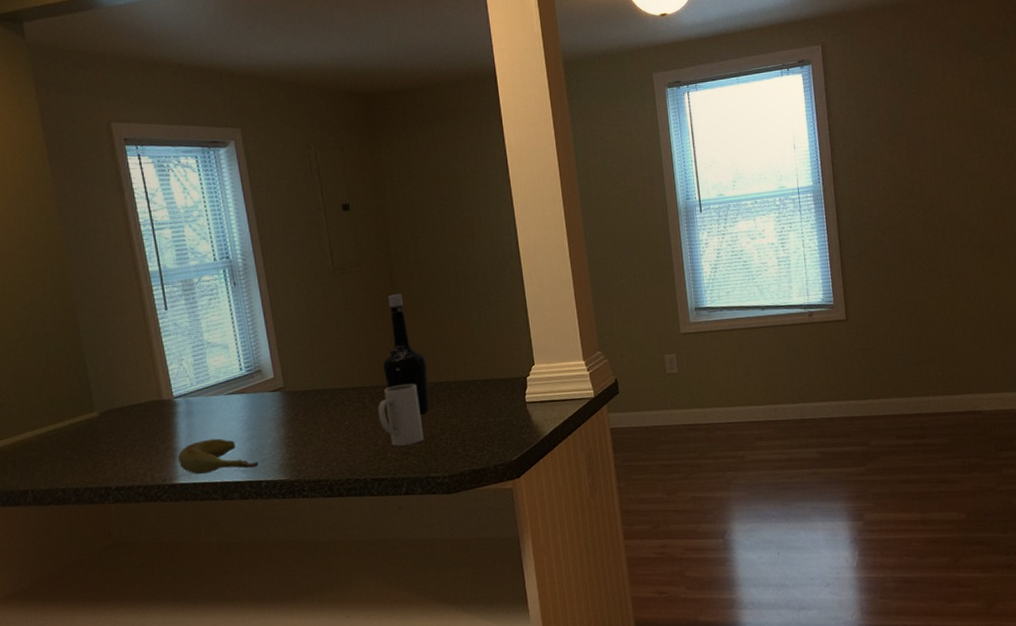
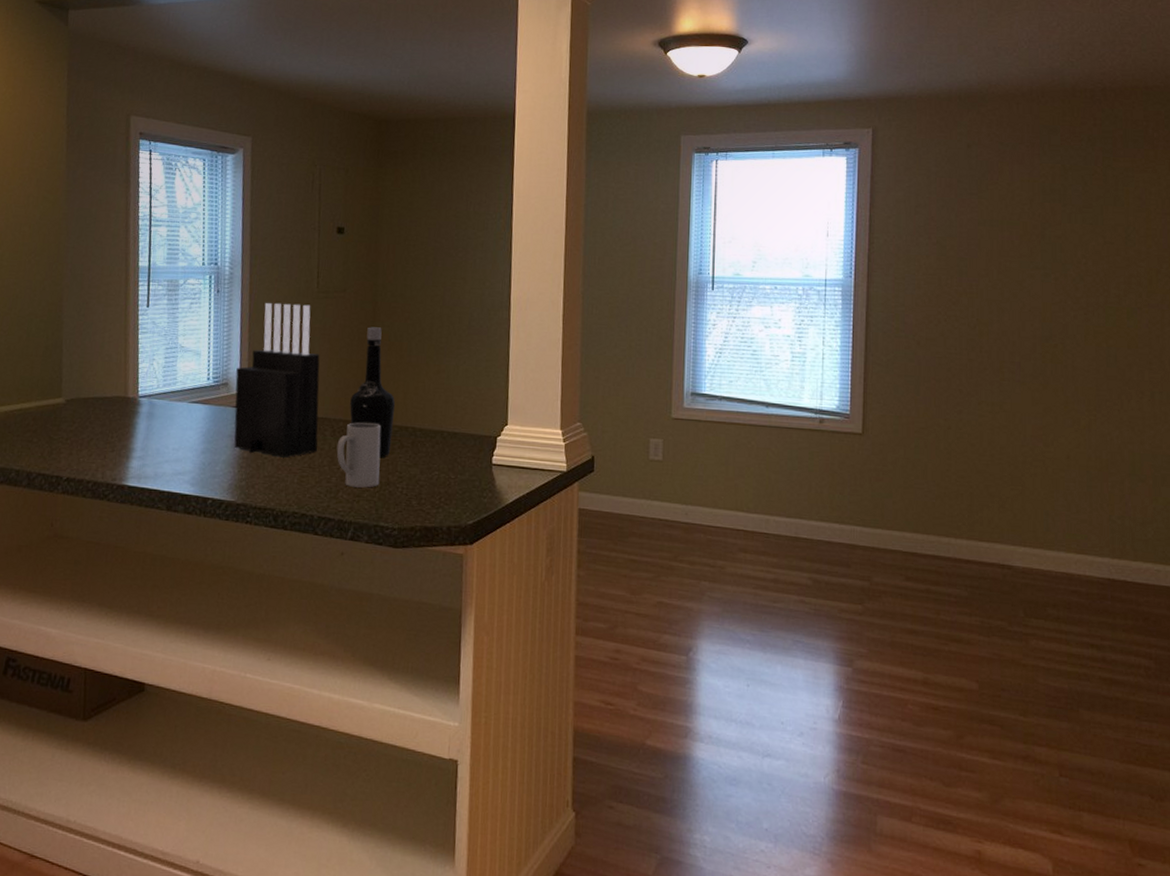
banana: present [178,438,259,474] -> none [131,445,209,483]
knife block: none [267,283,360,433] -> present [234,302,320,458]

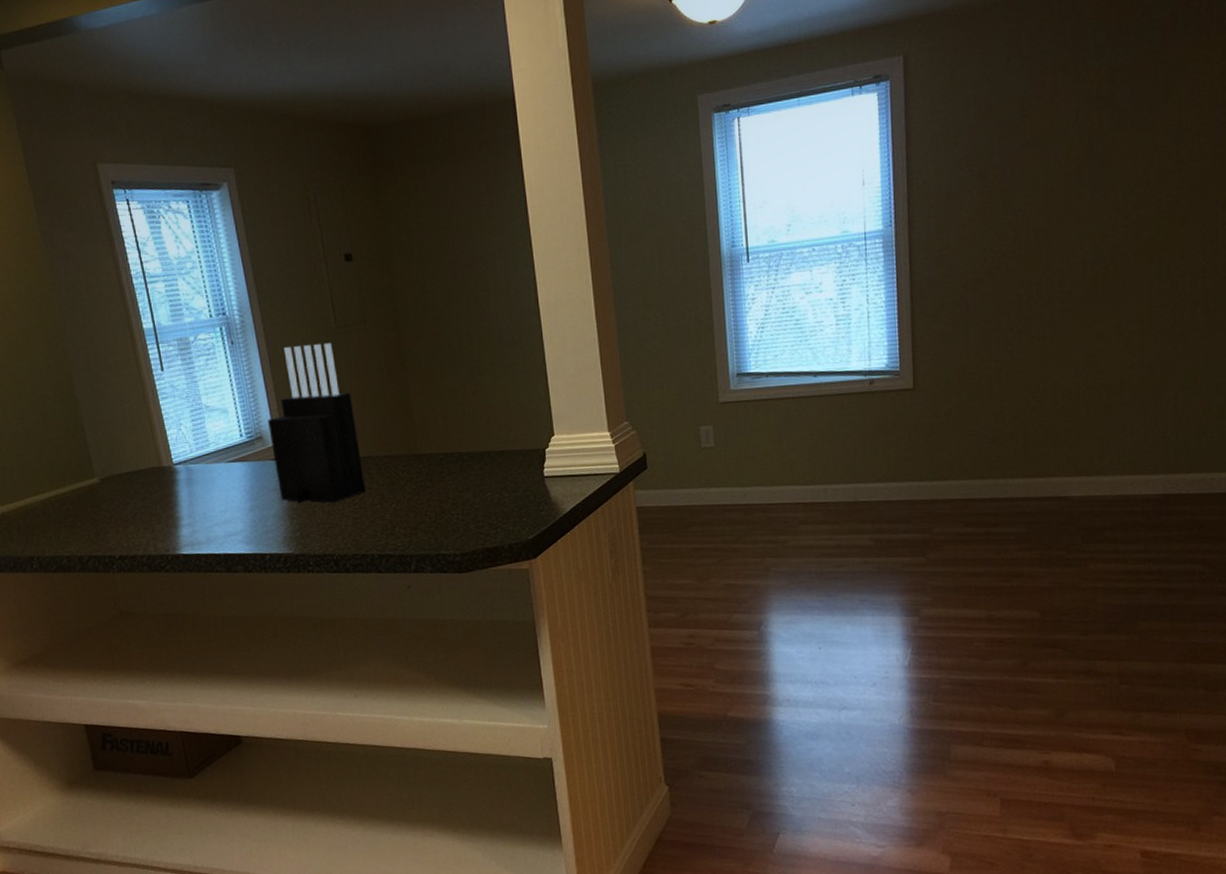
mug: present [336,422,381,488] -> none [384,454,434,521]
bottle: present [350,327,396,459] -> none [390,355,440,488]

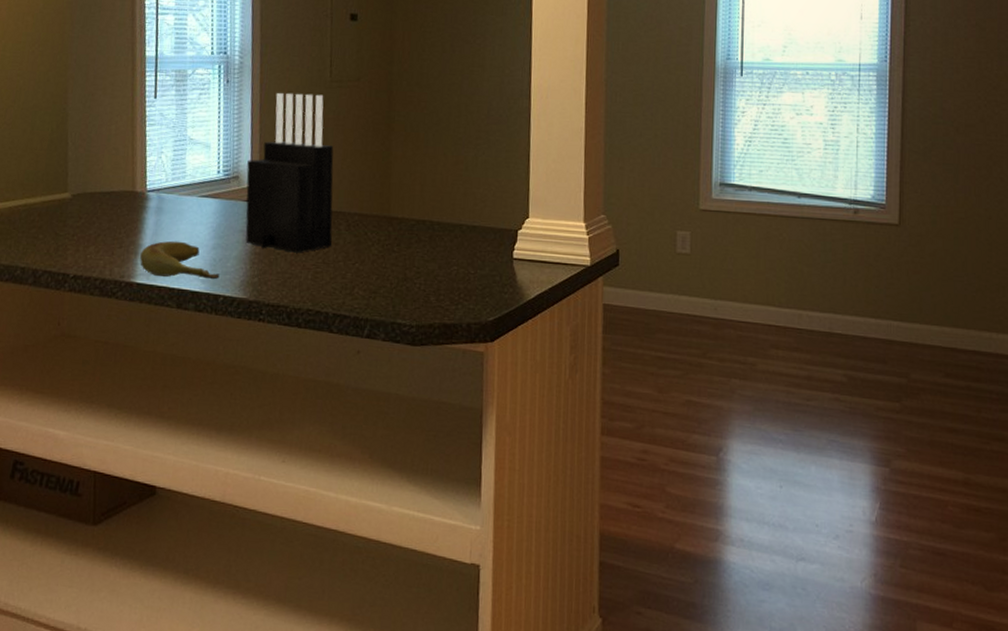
banana: none [180,508,262,545] -> present [140,240,220,280]

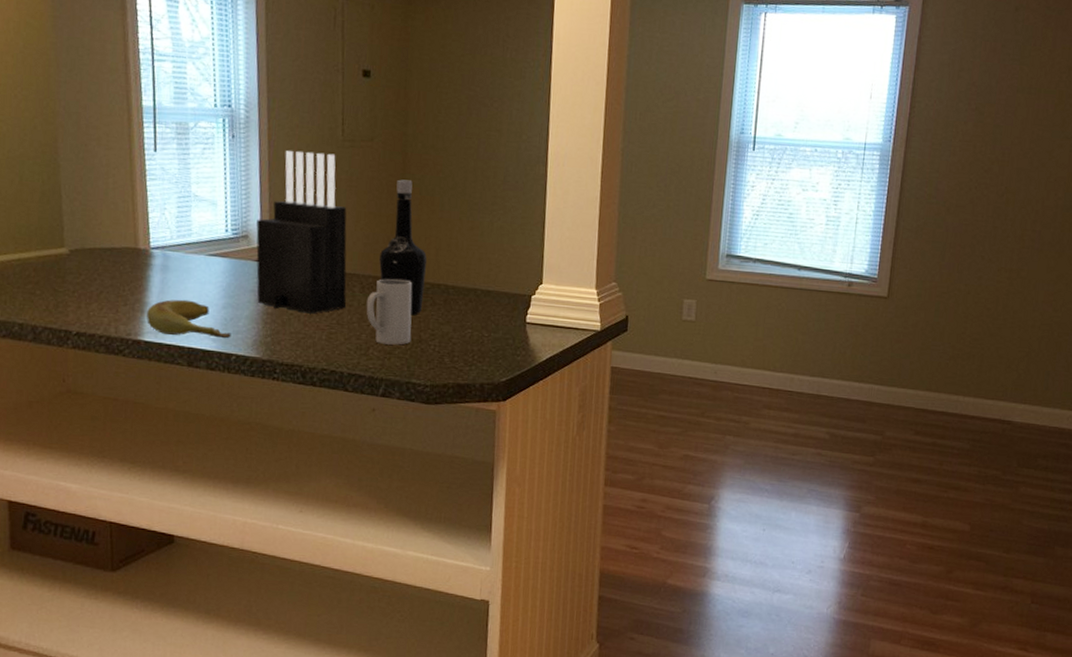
mug: none [351,216,398,284] -> present [366,279,412,345]
bottle: none [365,117,412,253] -> present [379,179,427,316]

